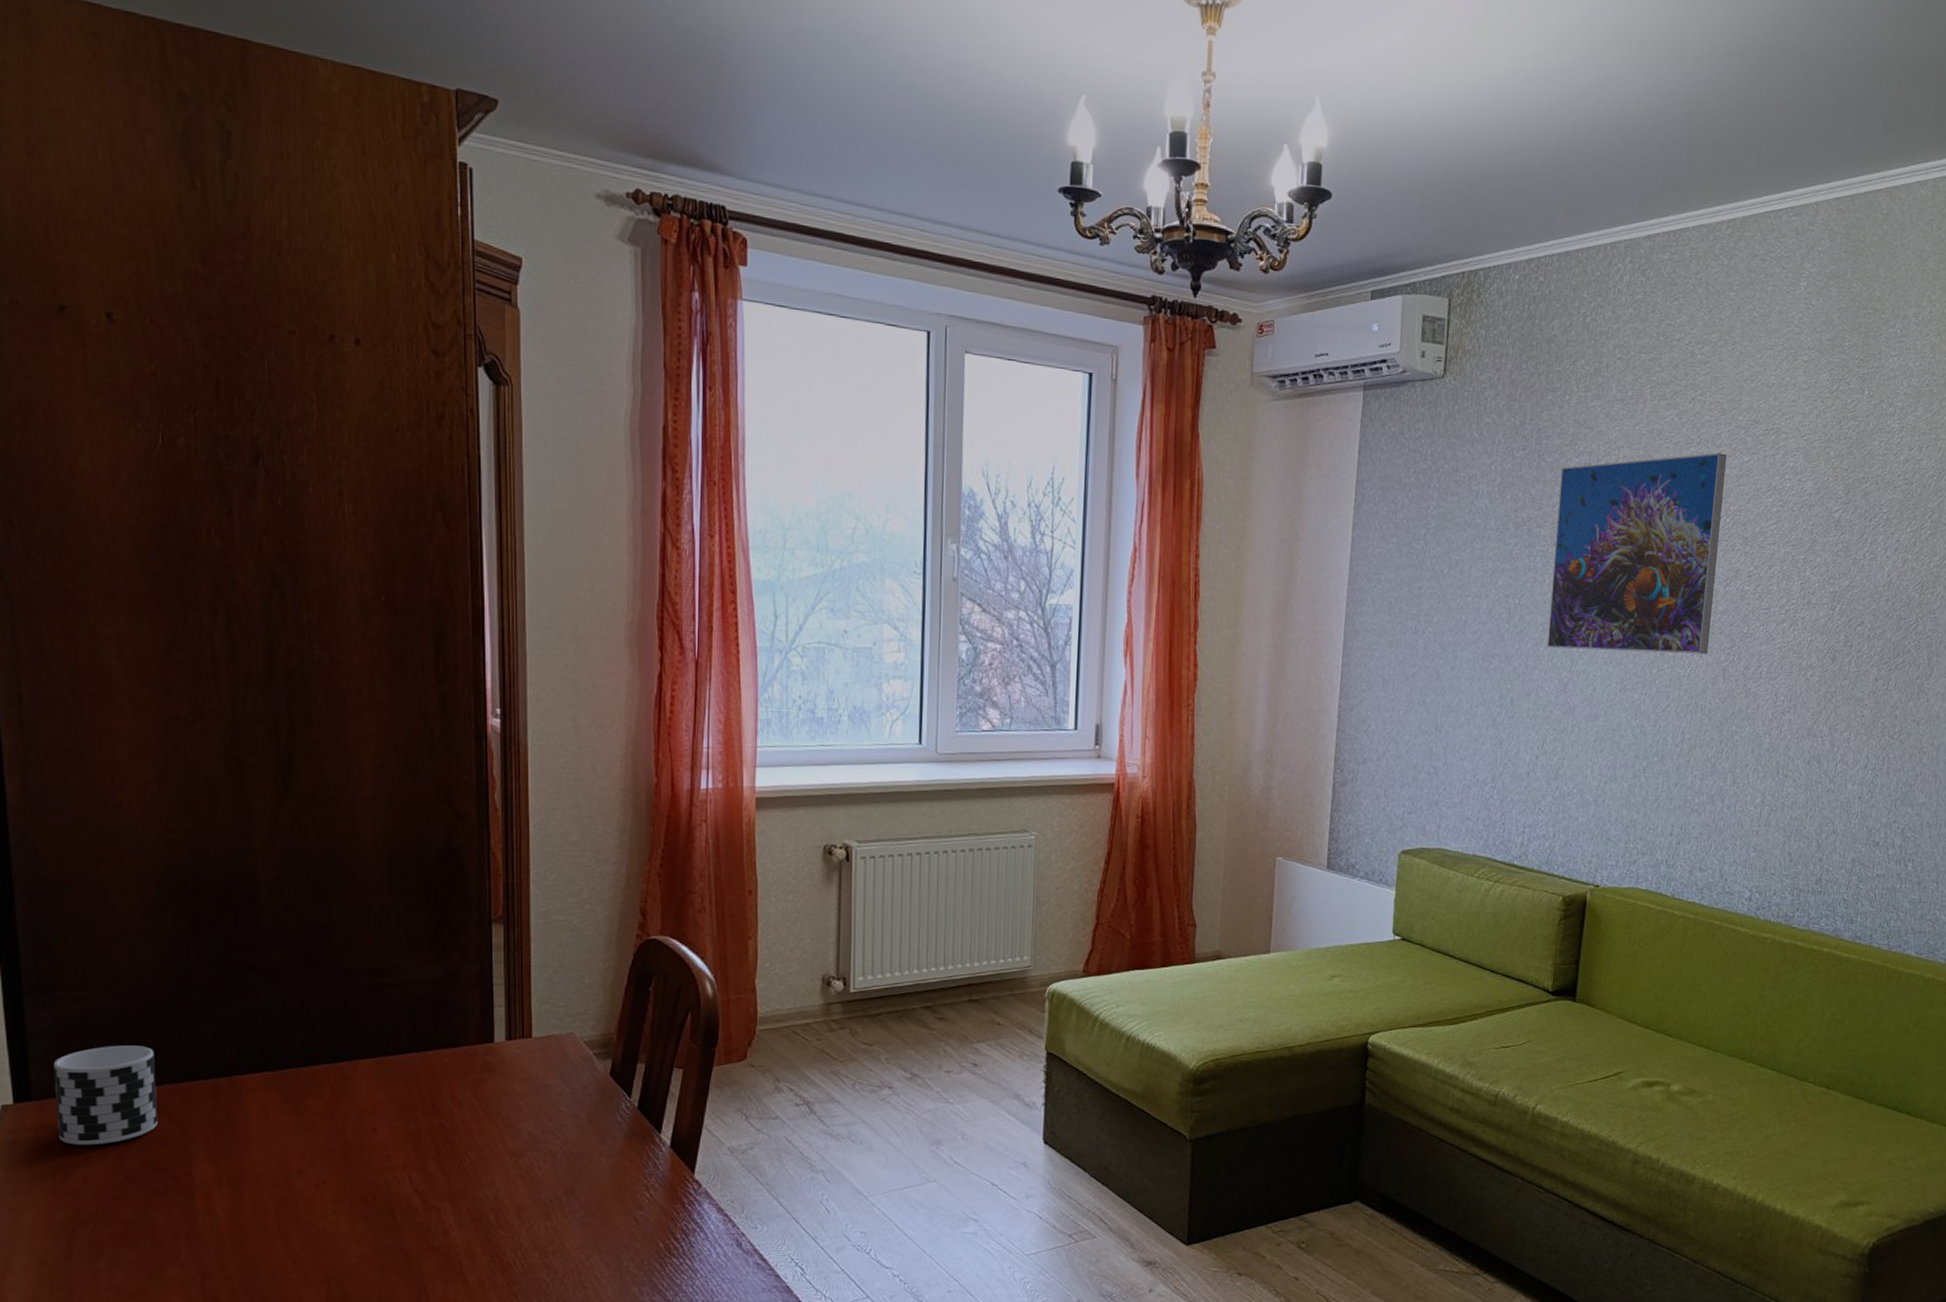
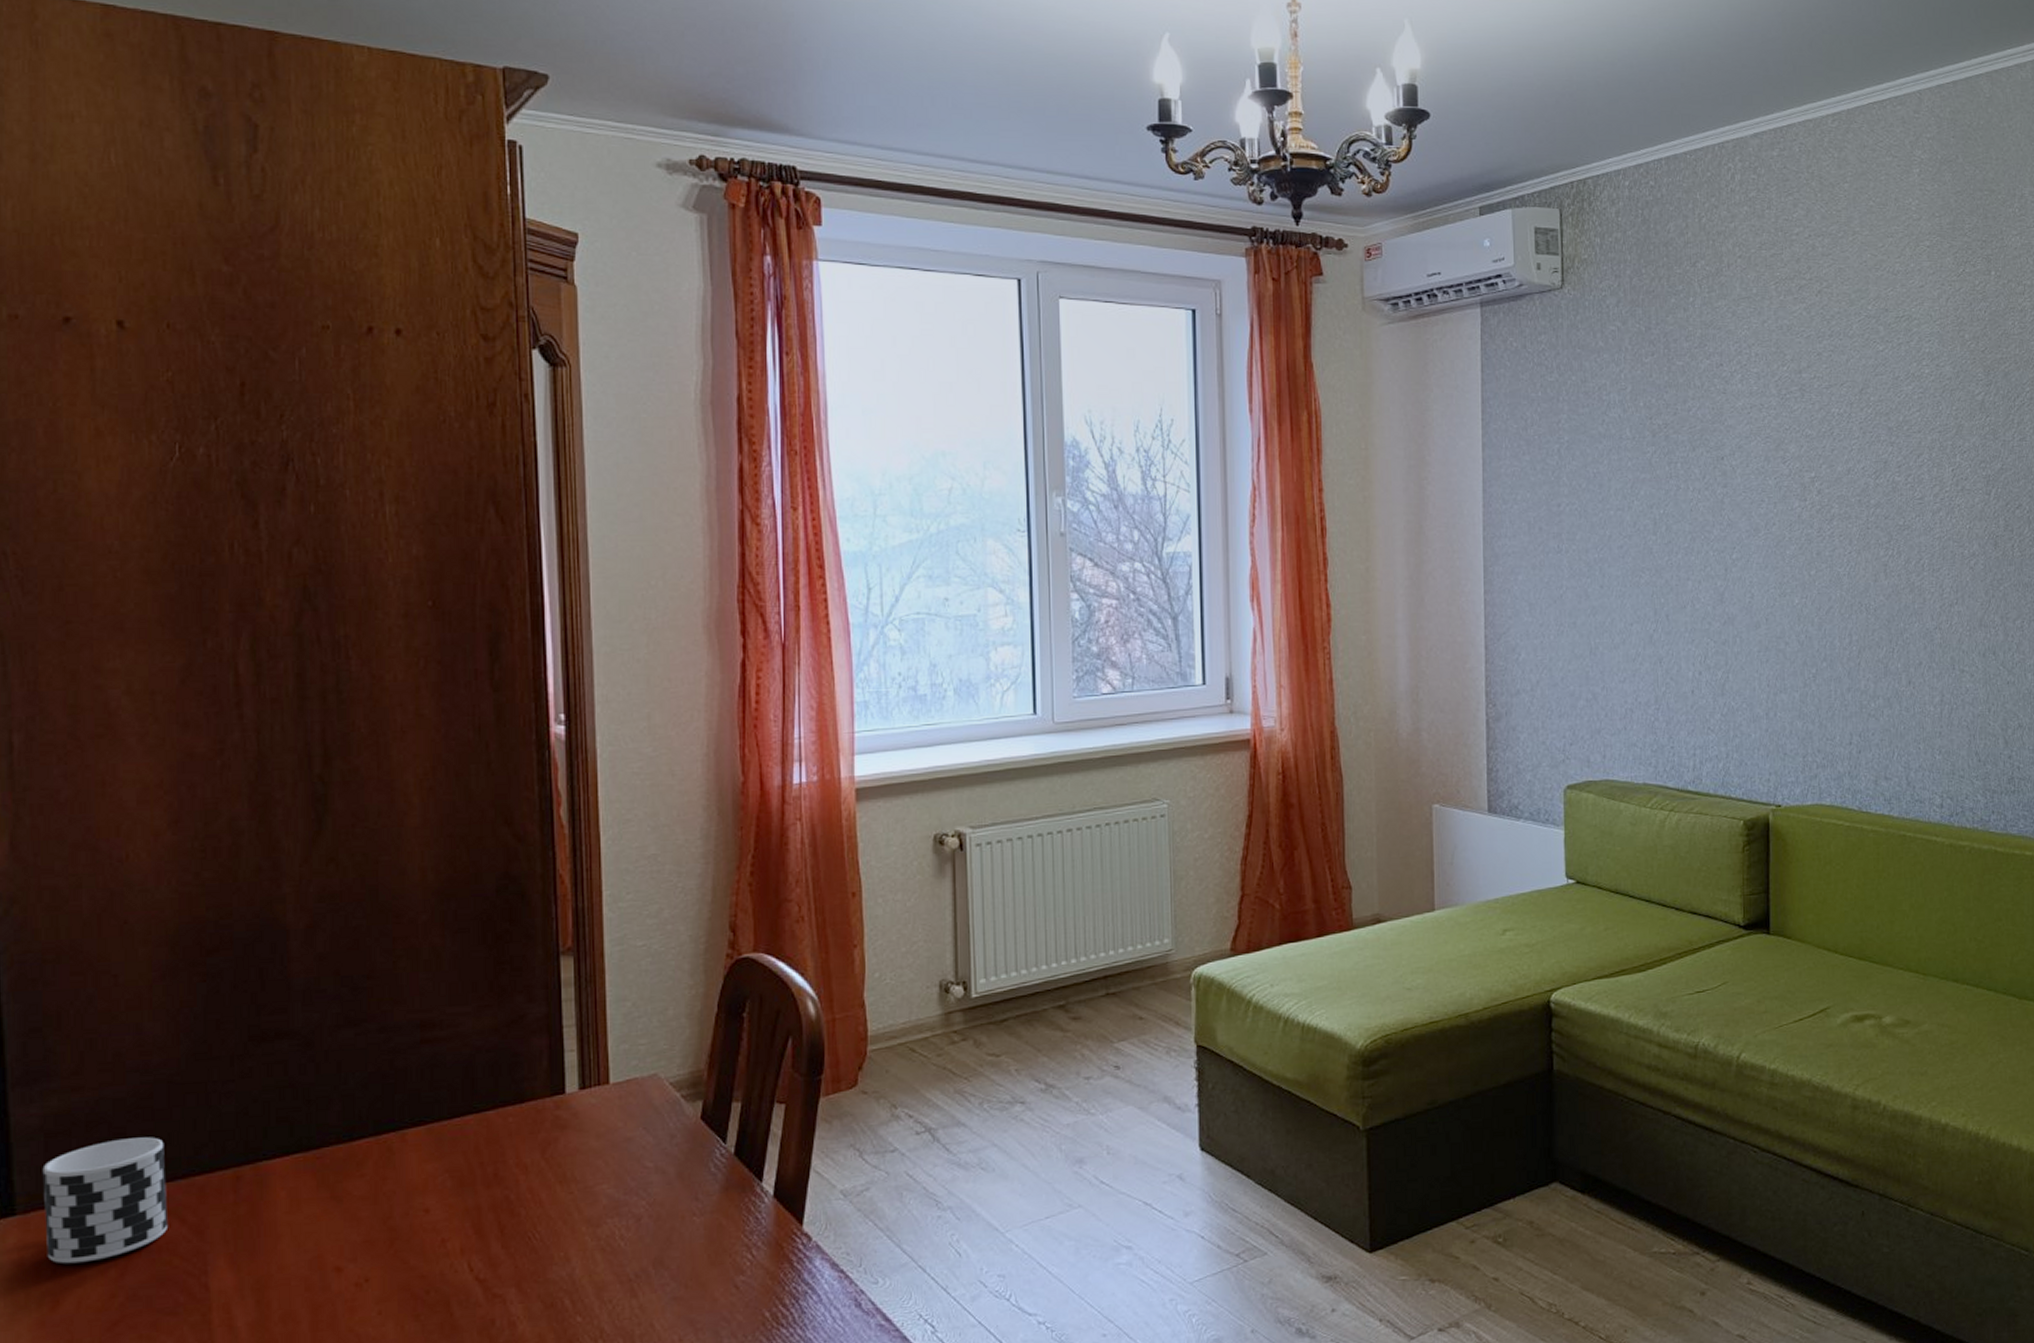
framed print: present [1547,452,1727,655] -> none [1693,344,1865,557]

